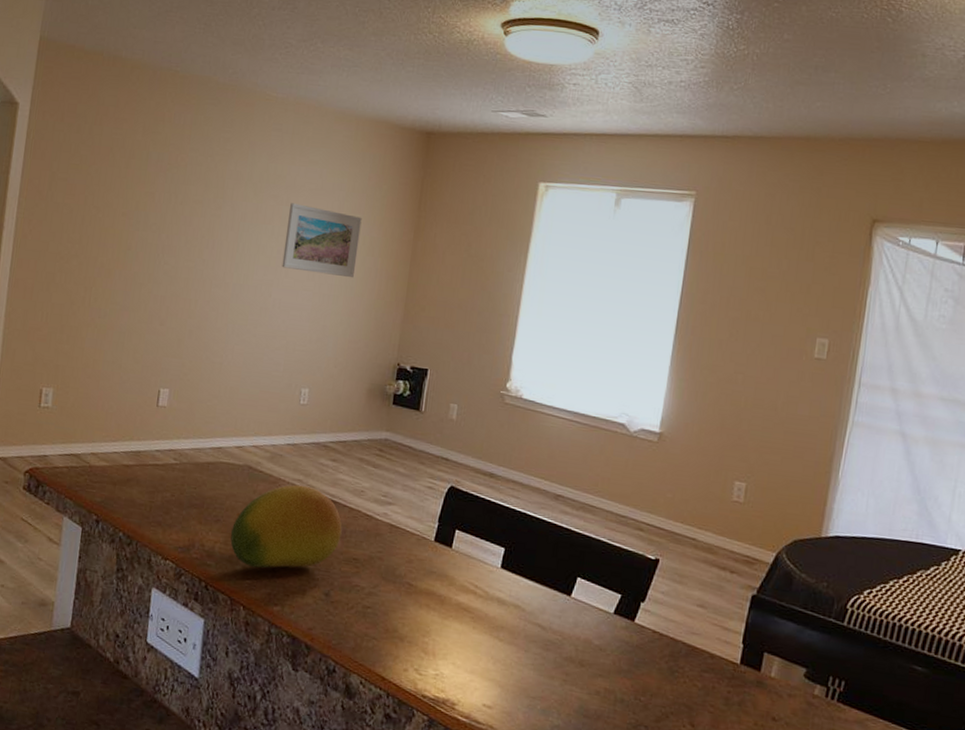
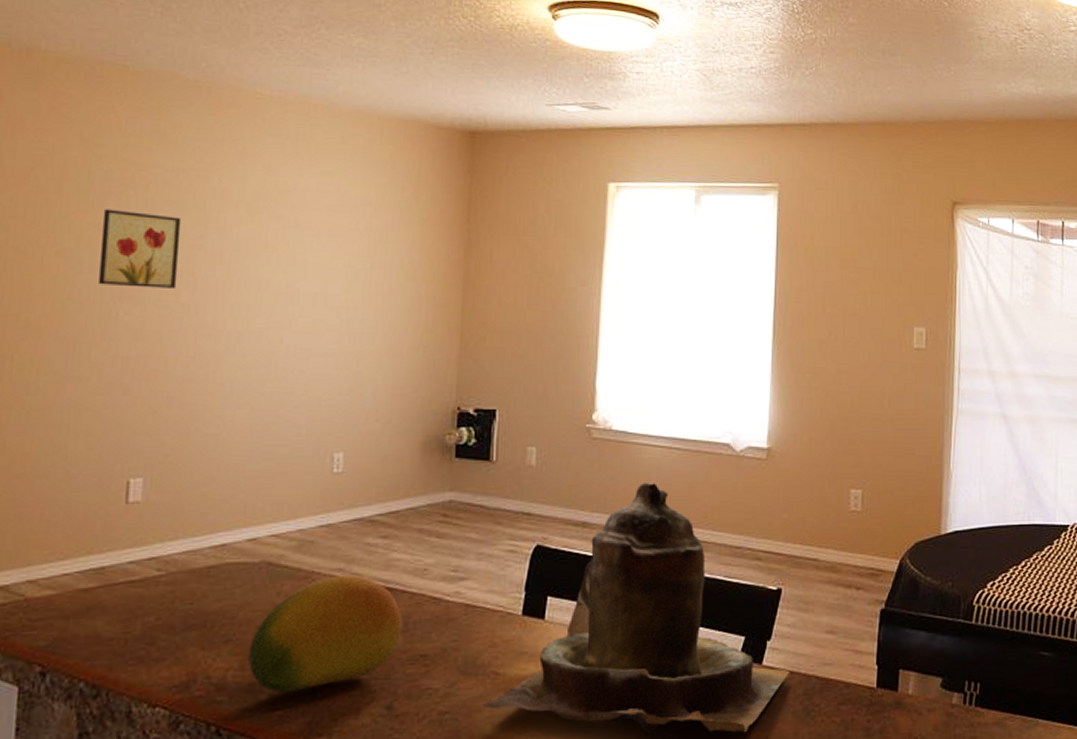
wall art: none [149,182,207,247] -> present [99,209,182,288]
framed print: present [282,203,362,278] -> none [294,224,397,310]
teapot: none [397,447,660,678] -> present [483,482,790,735]

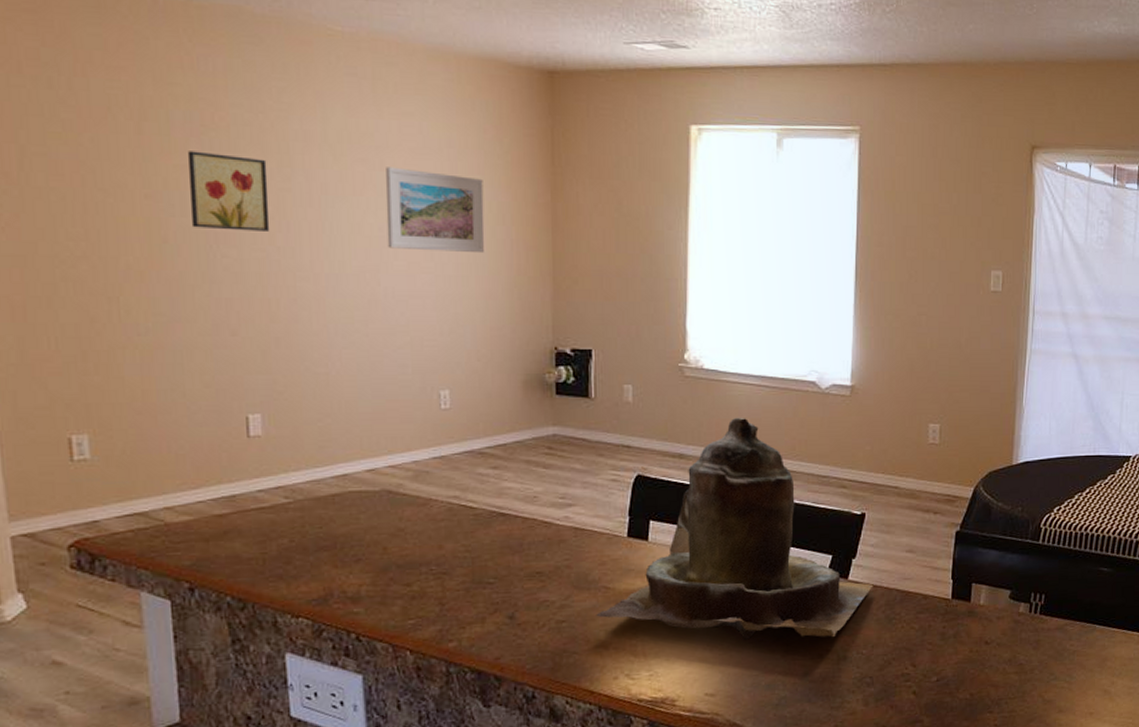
fruit: present [249,574,403,693] -> none [379,501,518,605]
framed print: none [294,224,397,310] -> present [385,167,485,254]

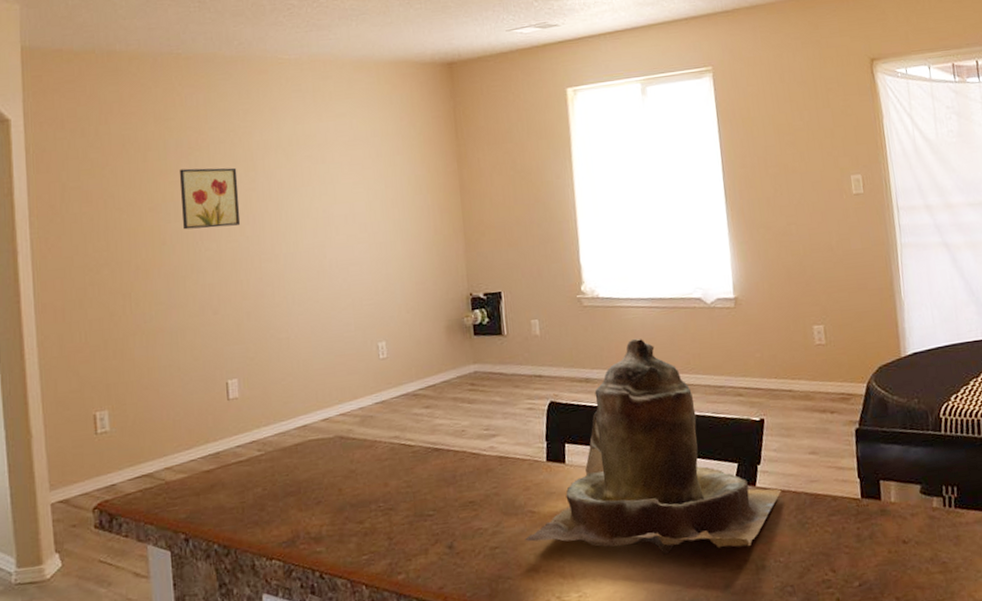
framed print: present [385,167,485,254] -> none [326,158,407,226]

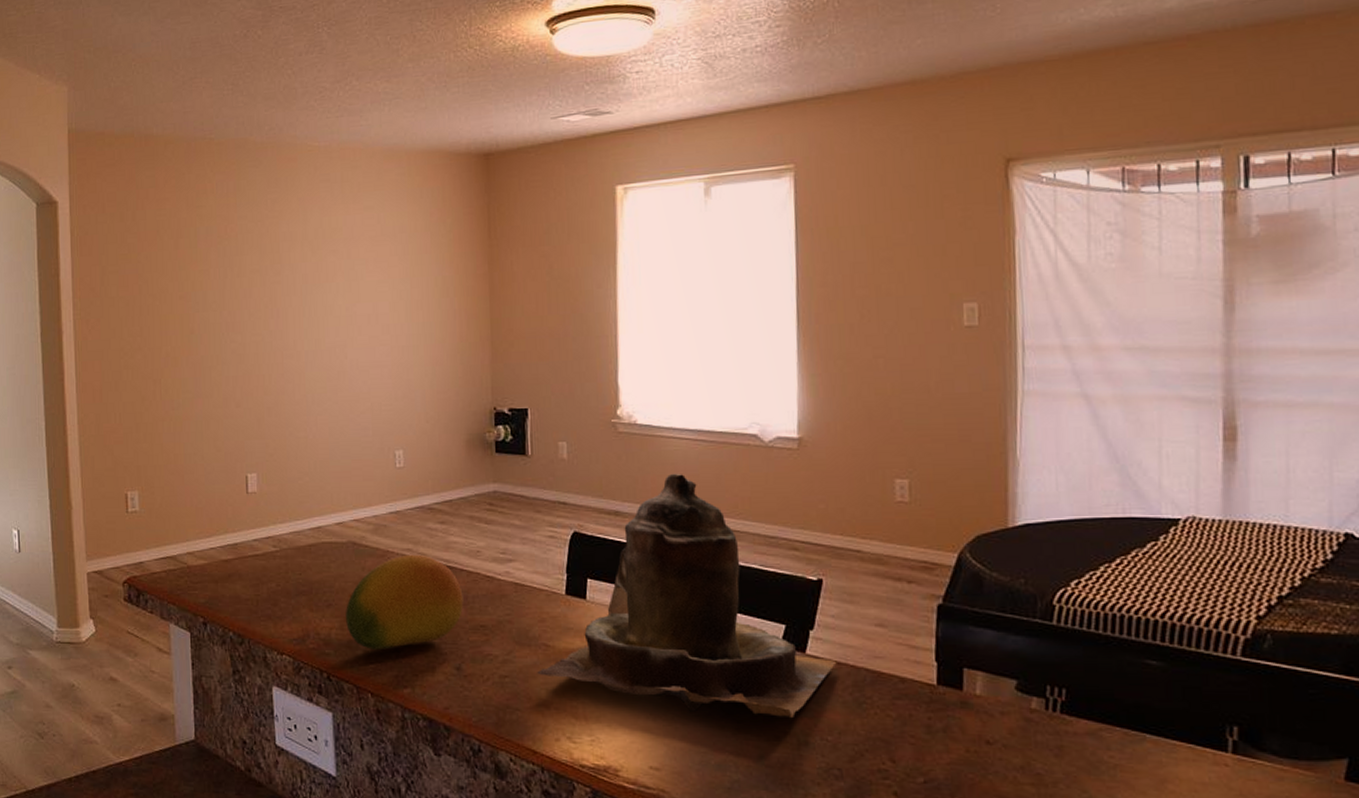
wall art: present [180,167,241,230] -> none [209,257,265,320]
fruit: none [336,440,452,541] -> present [346,554,464,650]

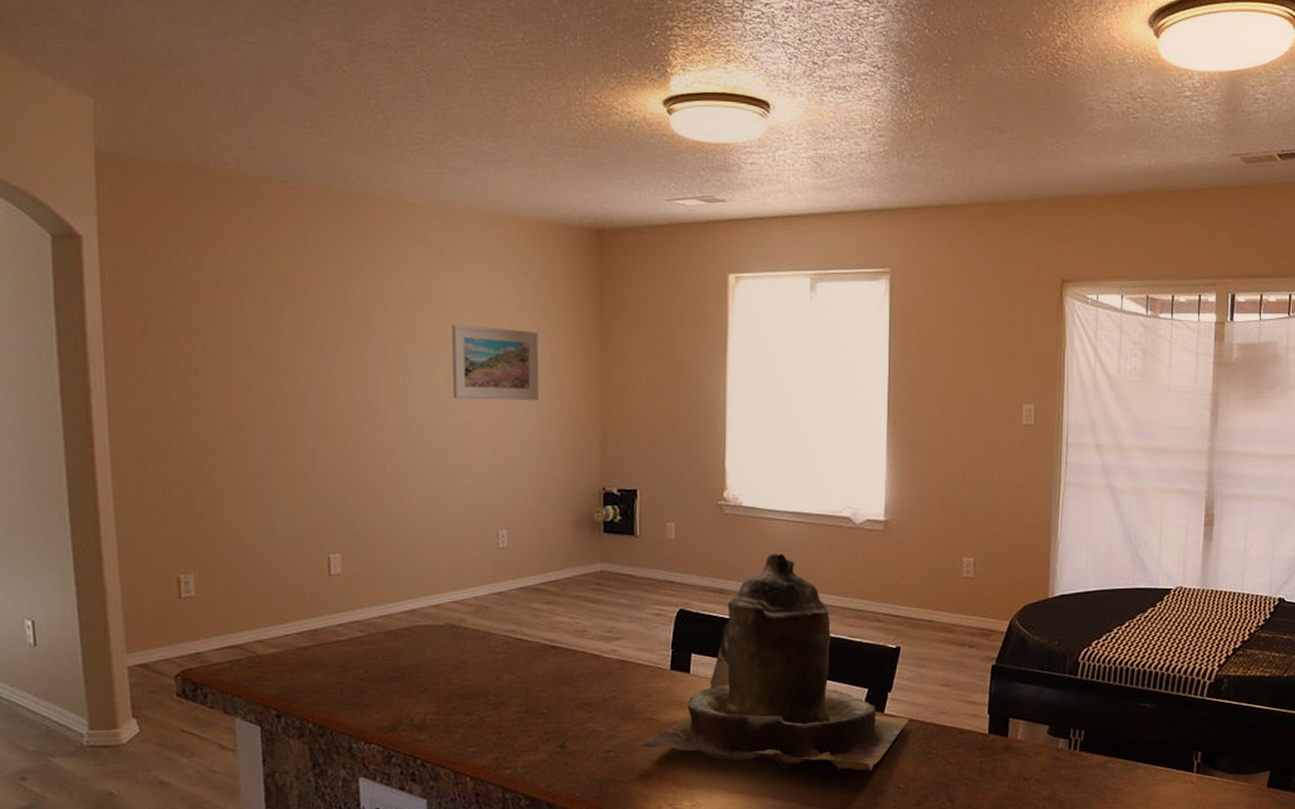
fruit: present [346,554,464,650] -> none [443,635,568,733]
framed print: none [351,254,432,326] -> present [451,324,540,401]

